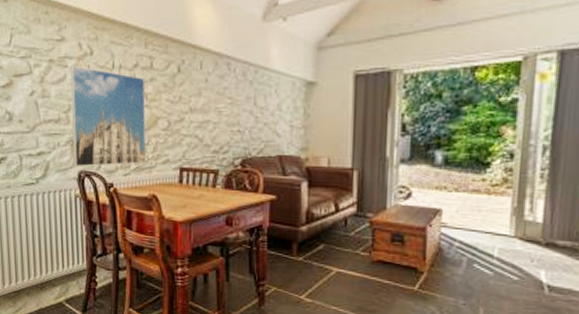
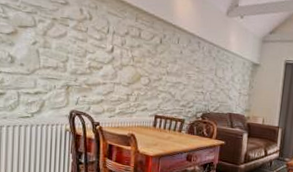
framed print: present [69,65,146,167] -> none [66,25,133,110]

